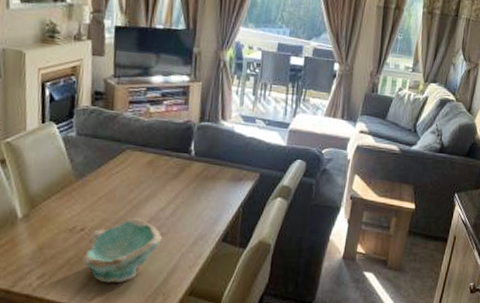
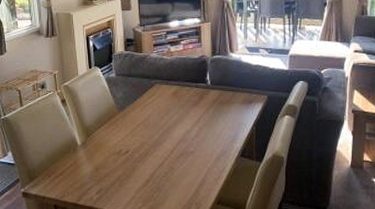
bowl: present [80,217,163,283] -> none [128,140,191,196]

